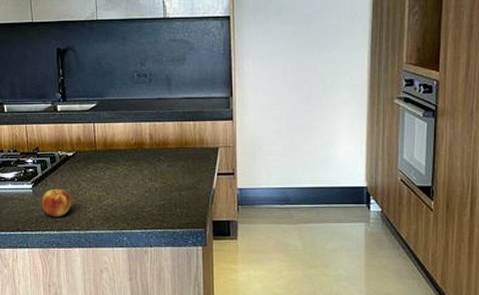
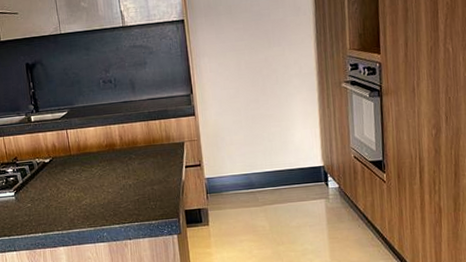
fruit: present [41,188,72,217] -> none [24,193,53,221]

